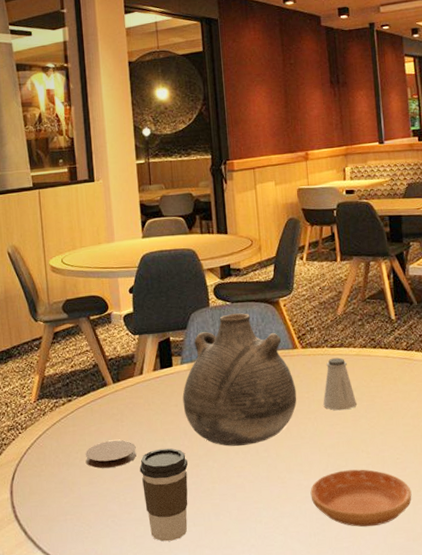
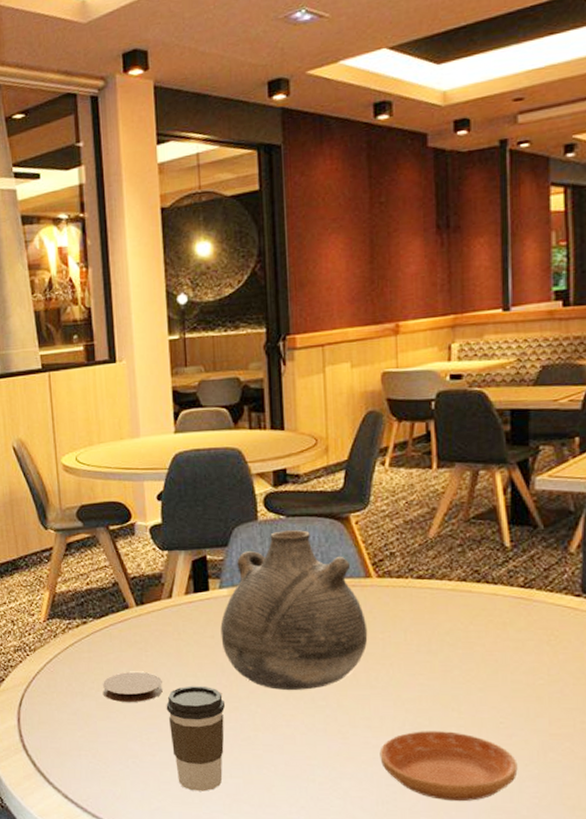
saltshaker: present [323,357,357,411] -> none [403,592,448,658]

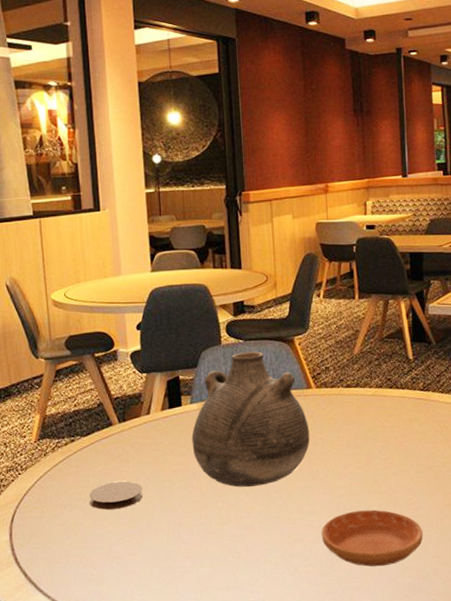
coffee cup: present [166,685,225,792] -> none [146,489,196,583]

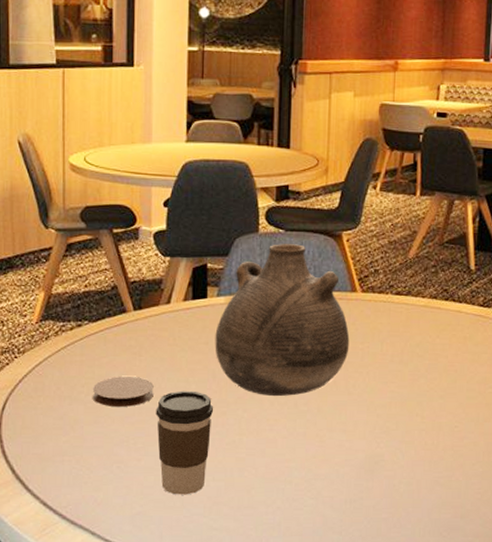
coffee cup: none [146,489,196,583] -> present [155,390,213,495]
saucer: present [321,509,423,567] -> none [351,434,466,499]

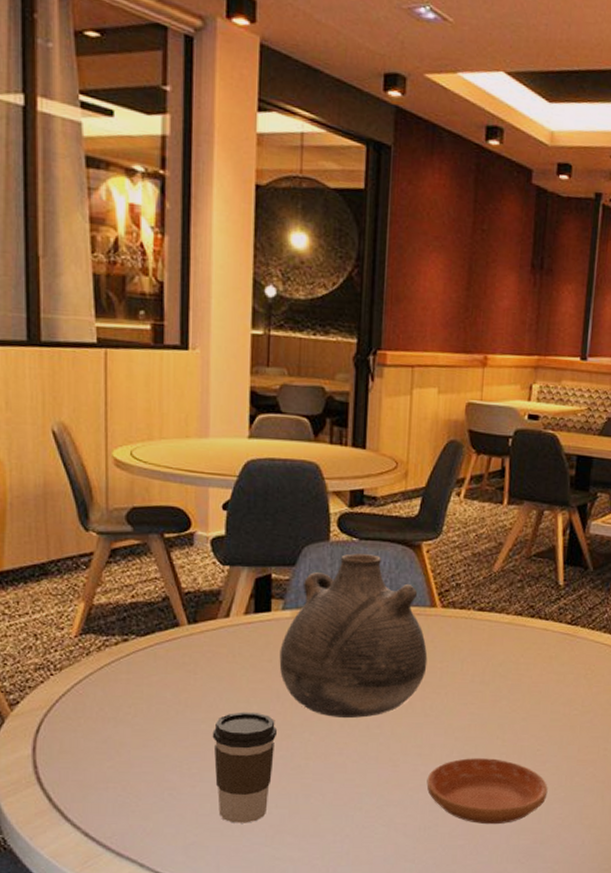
coaster: present [92,377,154,407] -> none [140,696,210,729]
saucer: none [351,434,466,499] -> present [426,758,548,825]

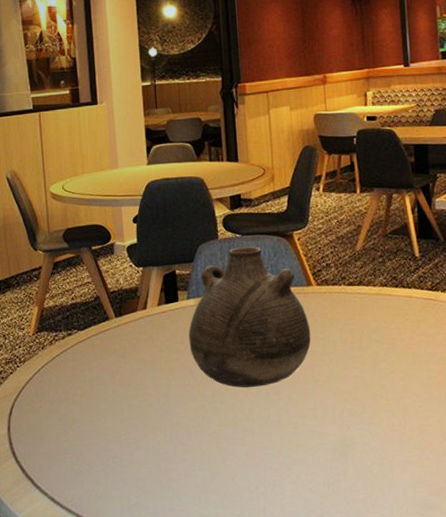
coffee cup: present [212,711,277,823] -> none [142,387,193,485]
saucer: present [426,758,548,825] -> none [324,416,435,479]

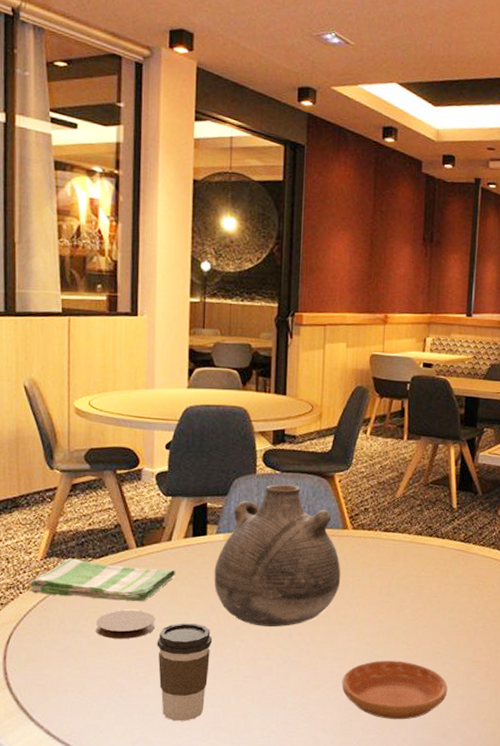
dish towel: none [25,331,153,370] -> present [29,558,175,602]
coaster: none [85,377,139,406] -> present [95,610,155,639]
coffee cup: none [142,387,193,485] -> present [157,622,212,721]
saucer: none [324,416,435,479] -> present [342,661,448,720]

